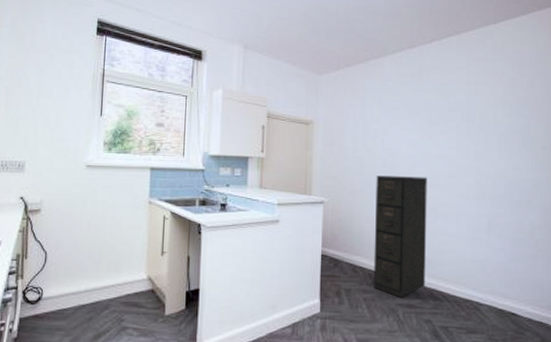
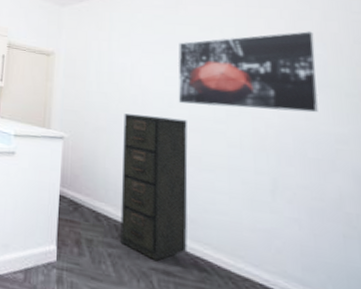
wall art: none [420,96,523,164] -> present [177,31,318,113]

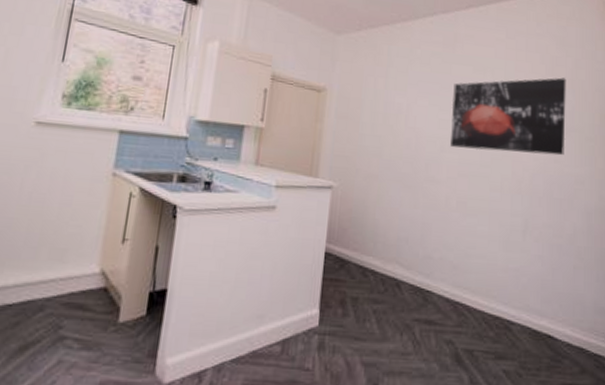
filing cabinet: present [120,113,188,262] -> none [386,159,457,312]

